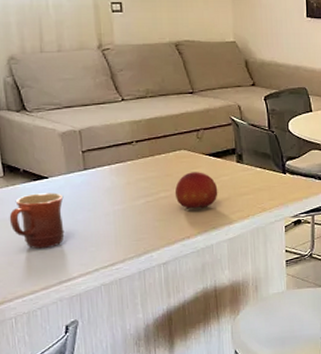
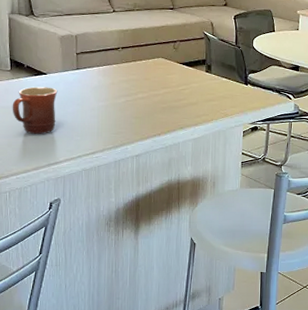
fruit: present [174,172,218,211] -> none [150,78,188,111]

